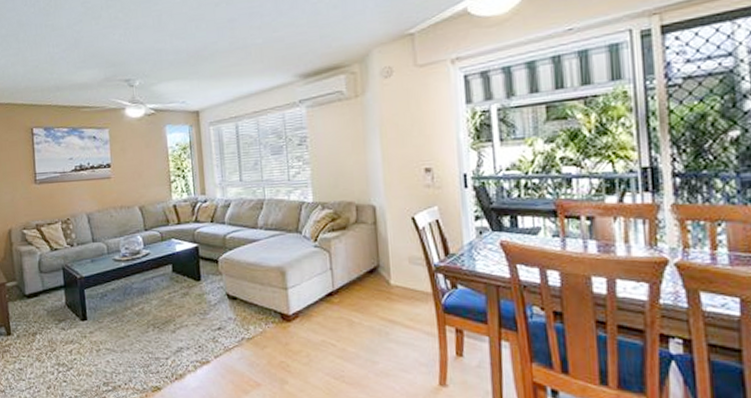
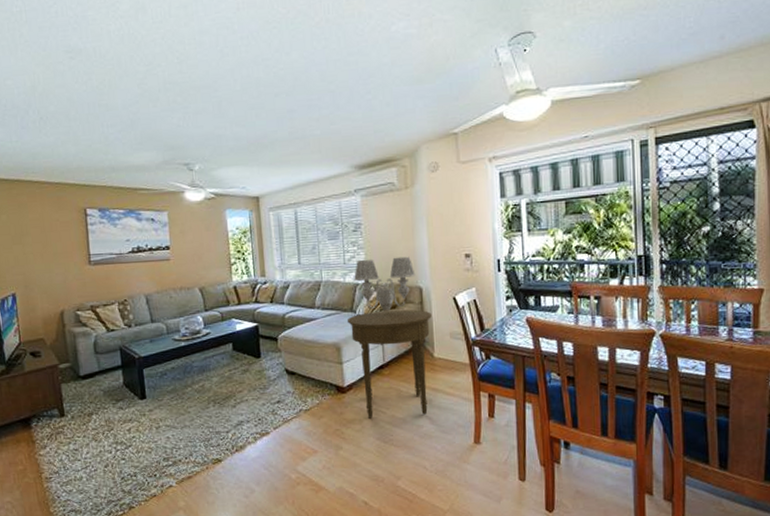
side table: none [293,230,387,351] -> present [348,309,432,419]
wall sconce: none [299,171,368,233] -> present [354,256,416,312]

